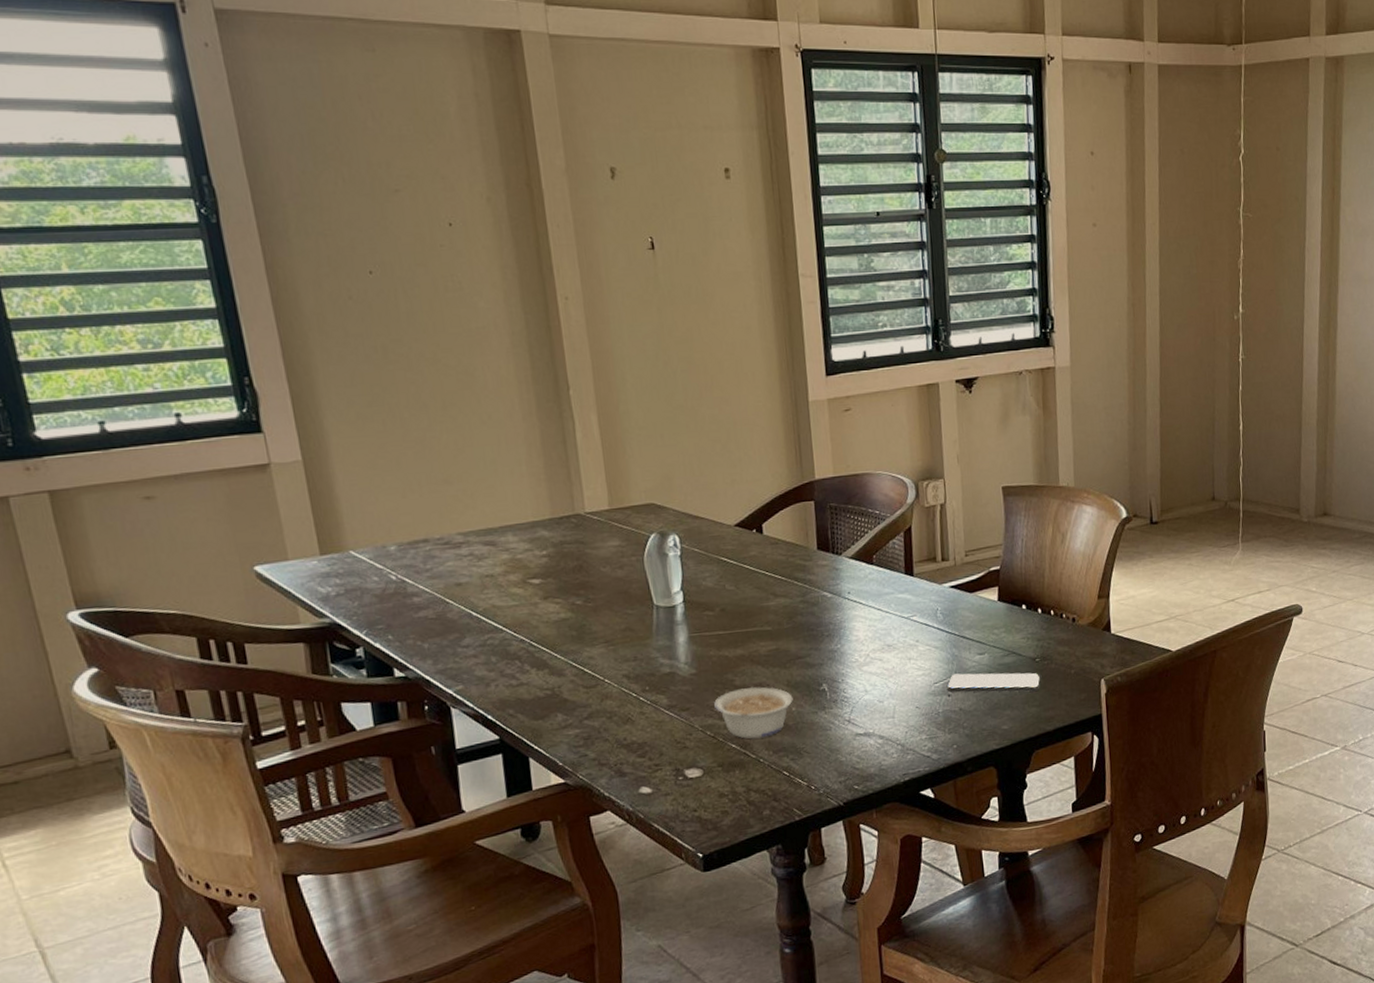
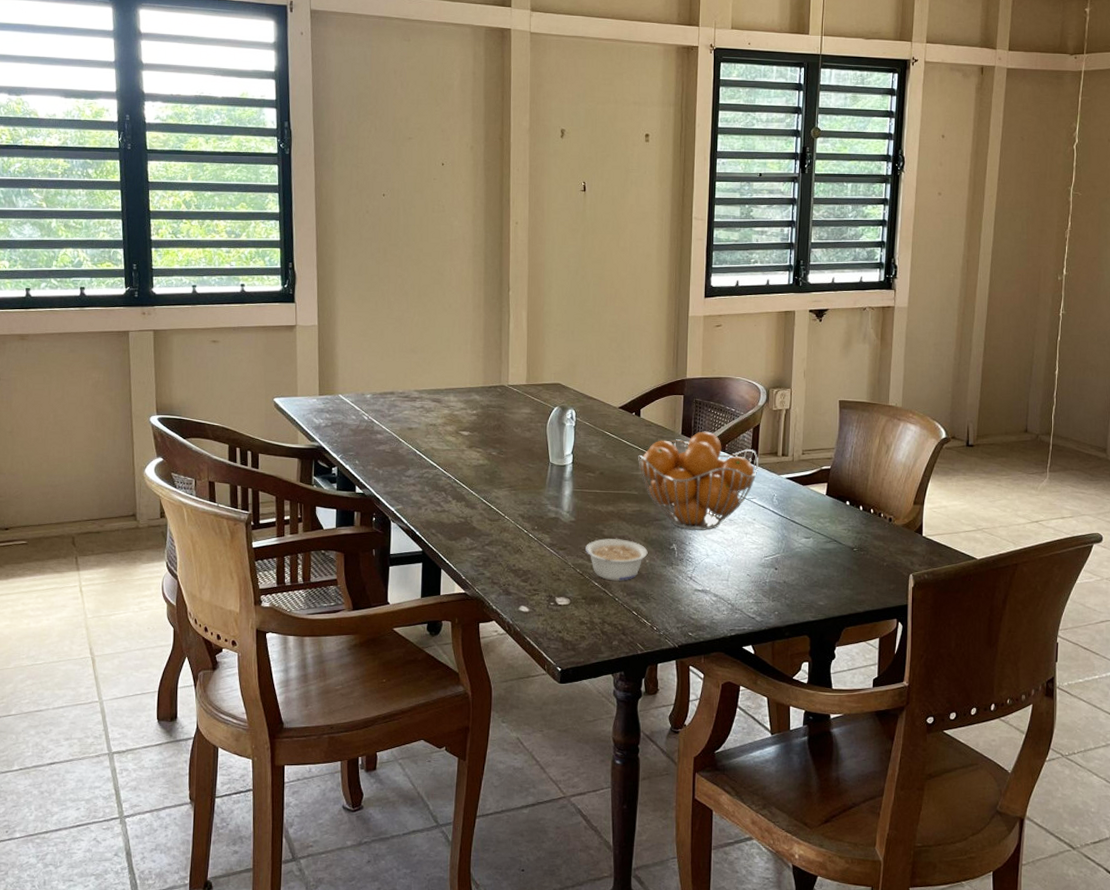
fruit basket: none [765,542,915,665] -> present [637,431,758,531]
smartphone: present [946,672,1042,693] -> none [775,551,858,577]

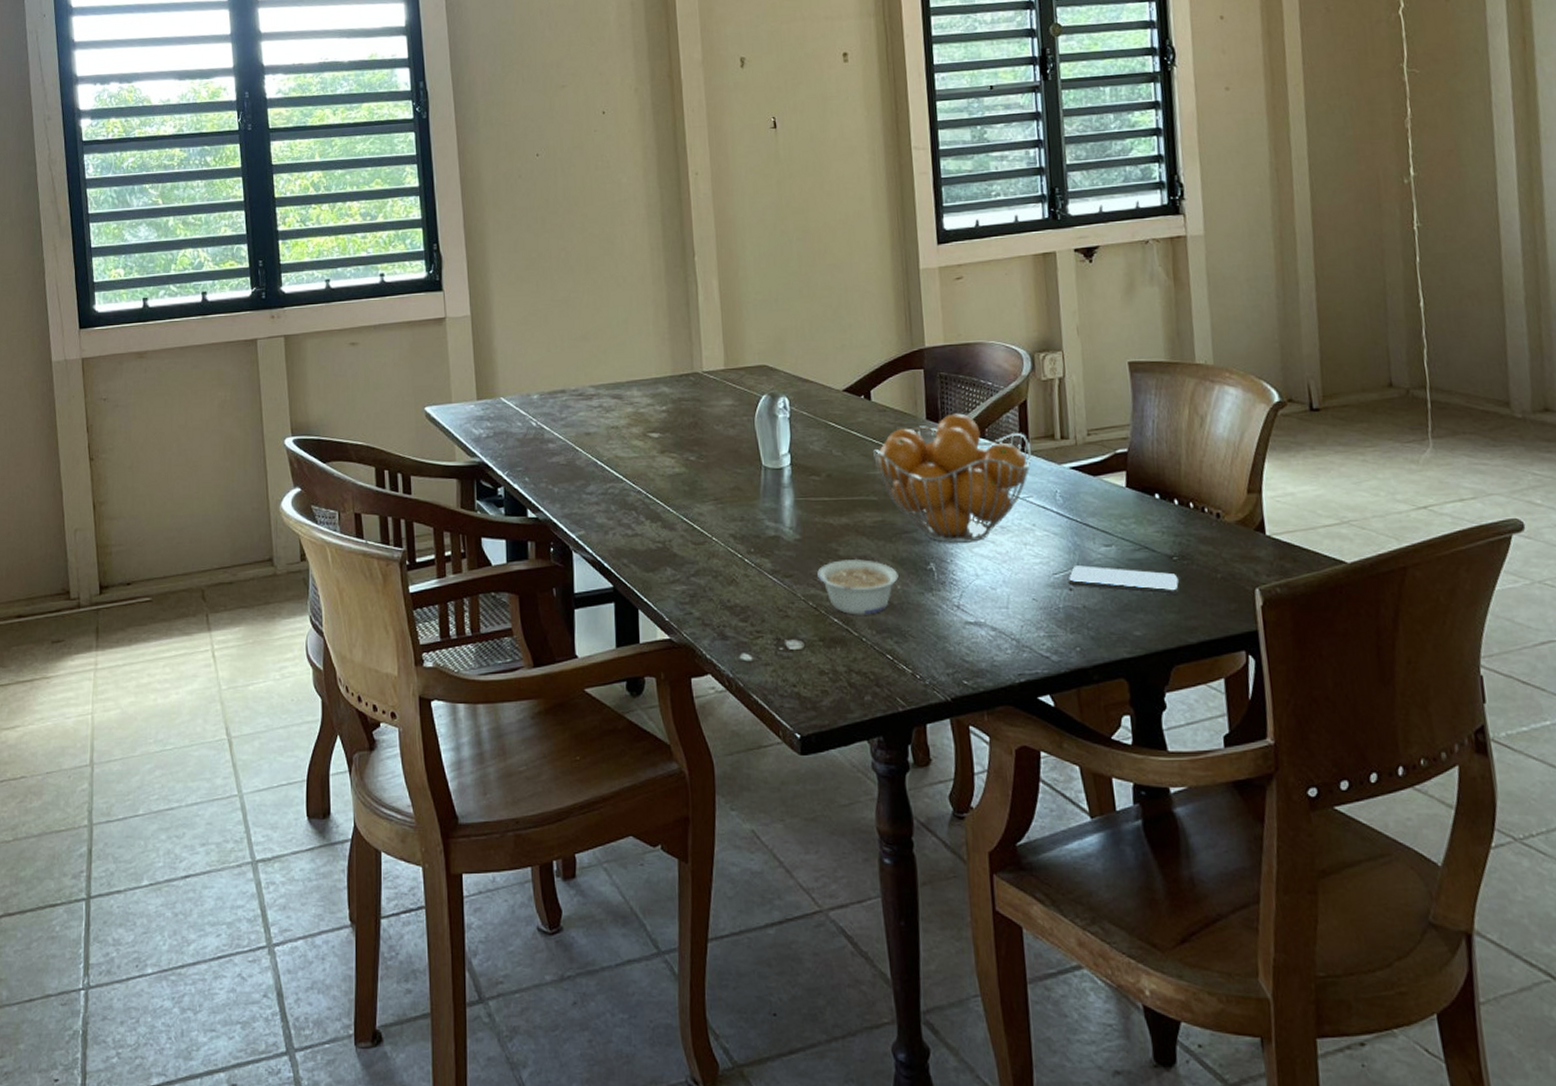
smartphone: none [775,551,858,577] -> present [1067,565,1181,596]

